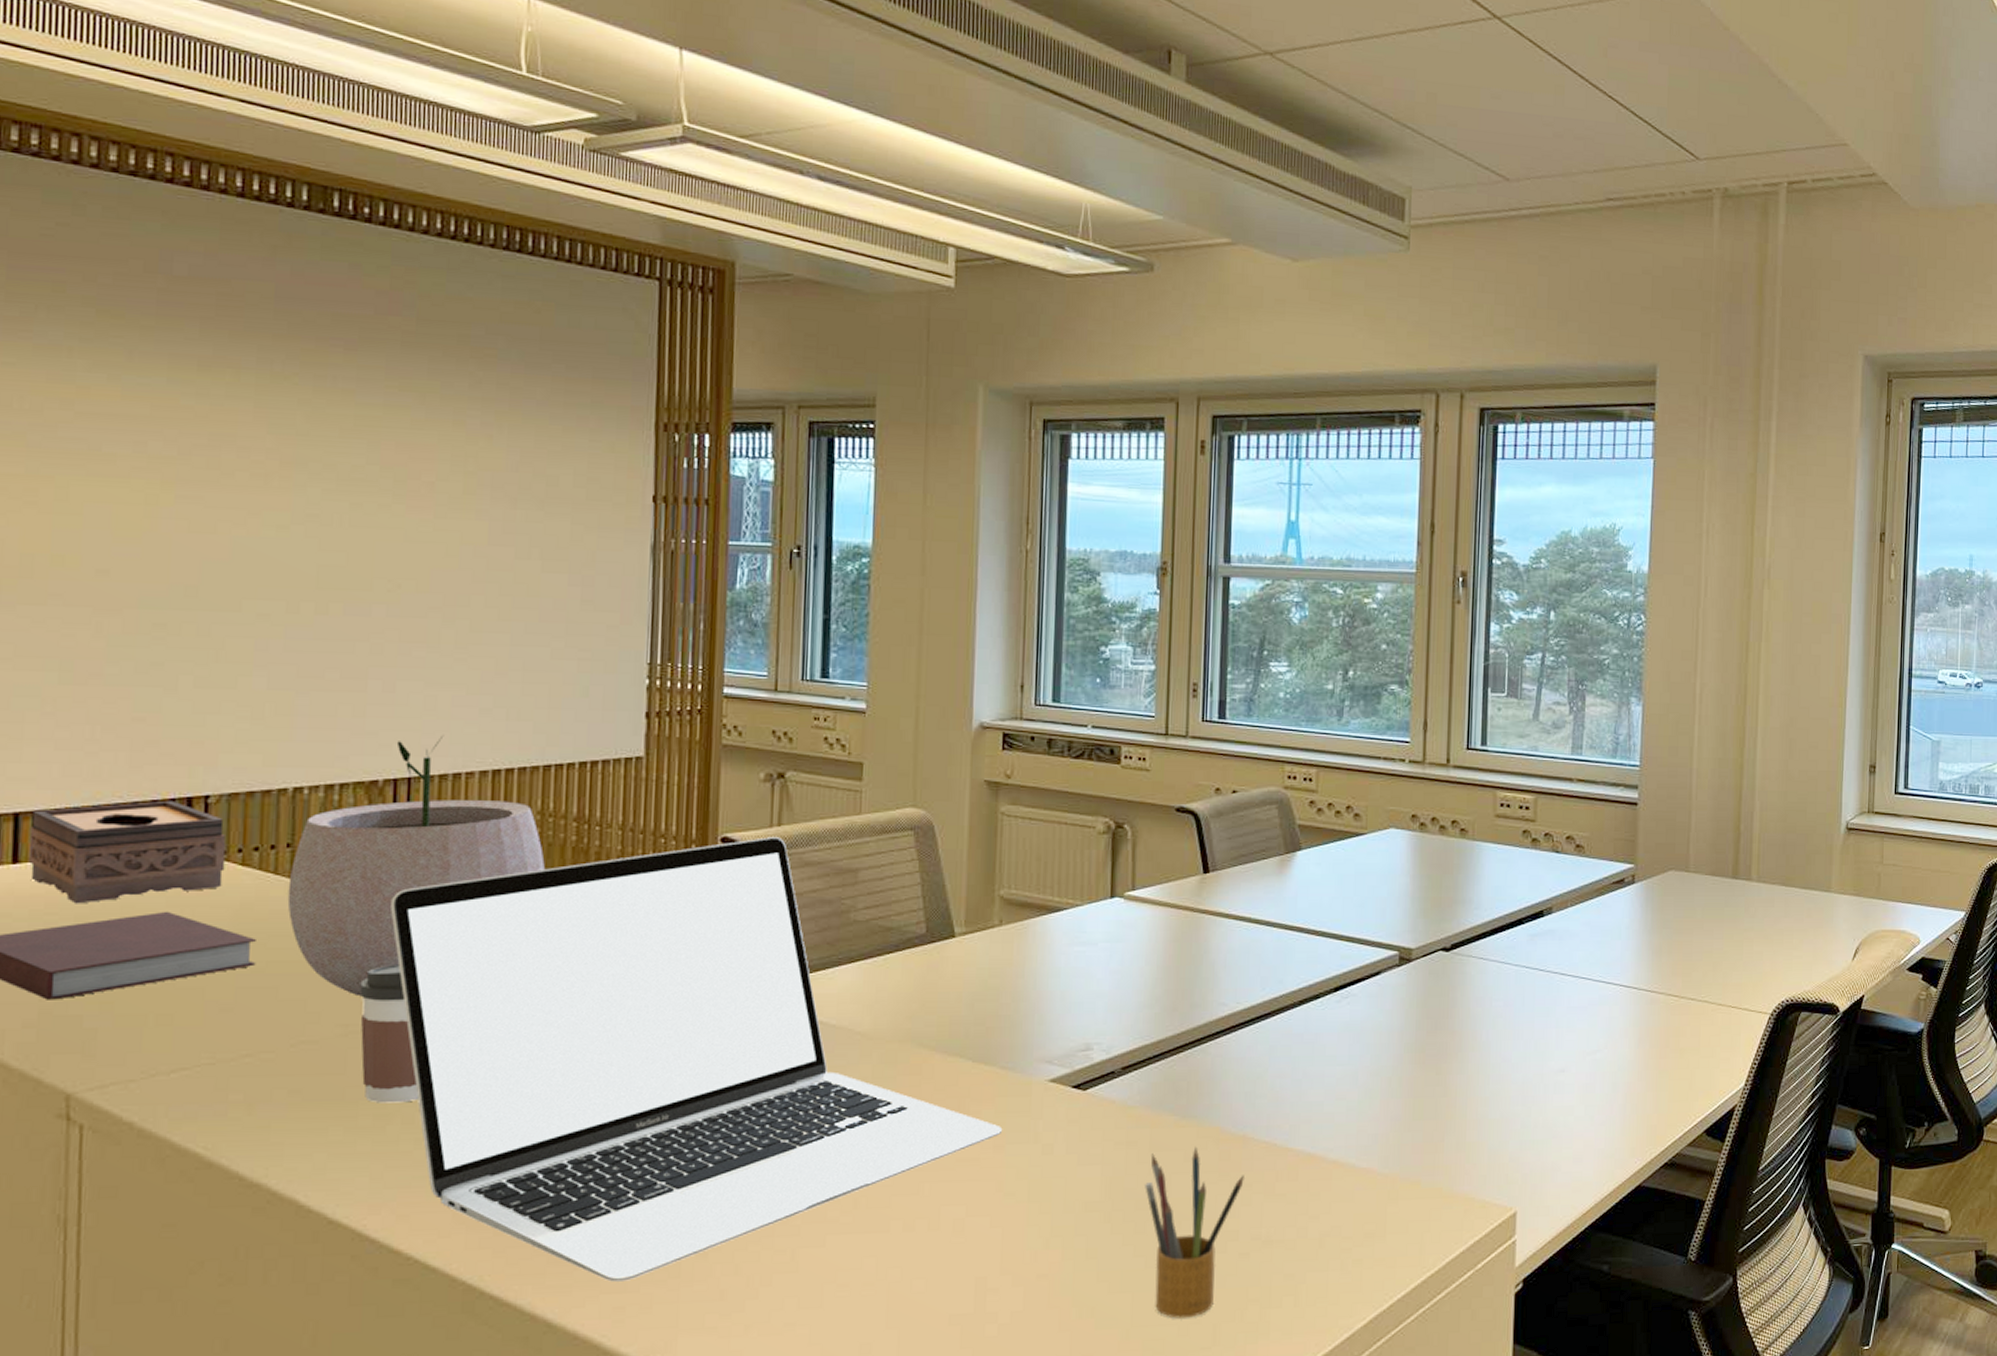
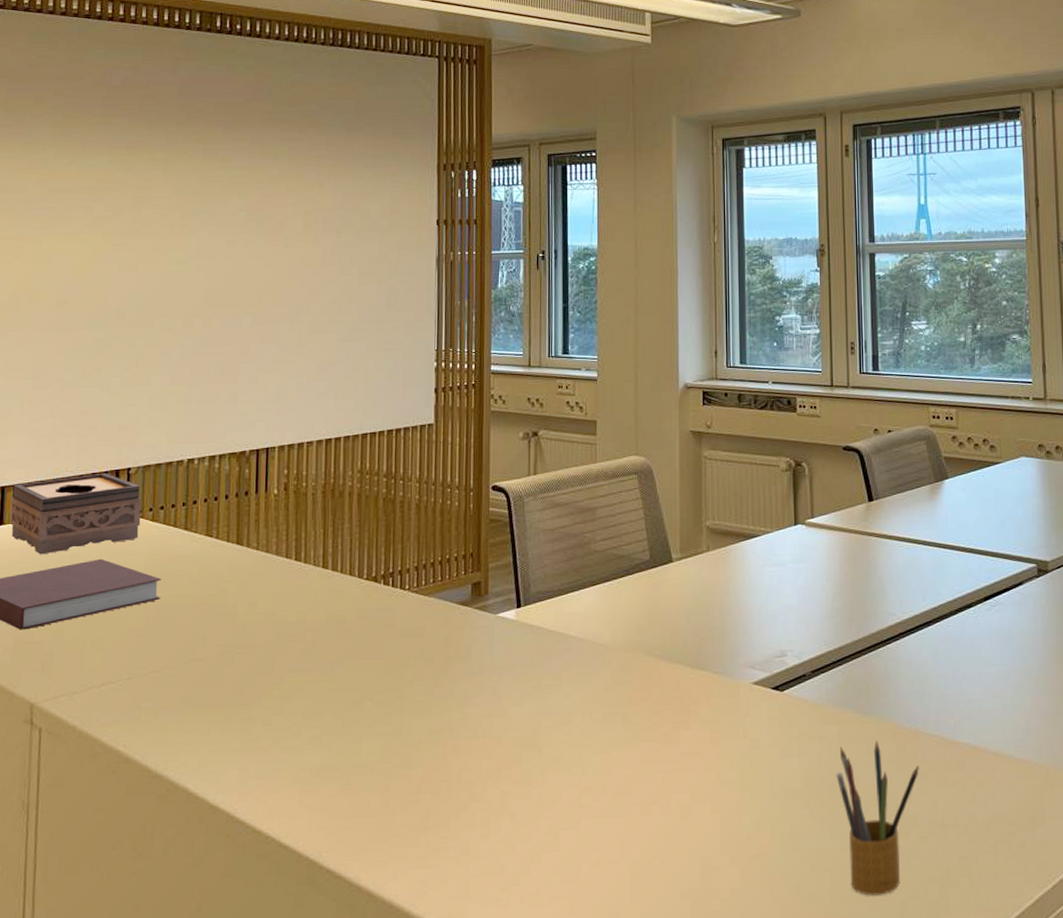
plant pot: present [287,735,545,997] -> none [183,414,364,623]
coffee cup: present [359,964,420,1103] -> none [233,596,275,709]
laptop: present [391,837,1003,1282] -> none [254,484,718,858]

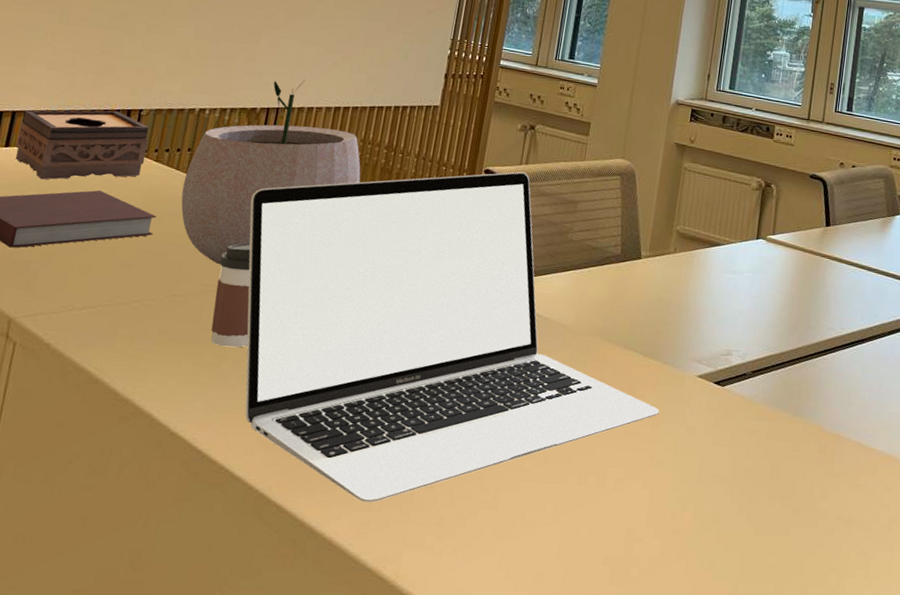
plant pot: none [183,414,364,623] -> present [181,79,361,265]
coffee cup: none [233,596,275,709] -> present [211,243,251,347]
laptop: none [254,484,718,858] -> present [244,172,660,503]
pencil box: present [836,740,919,896] -> none [759,439,836,578]

